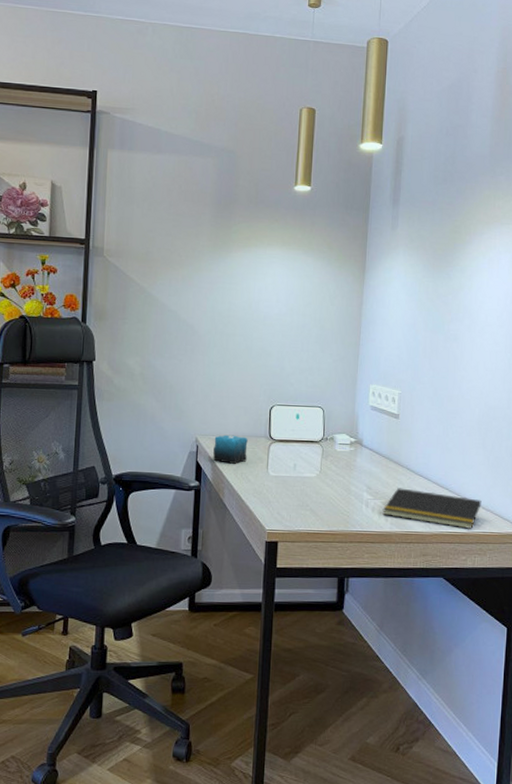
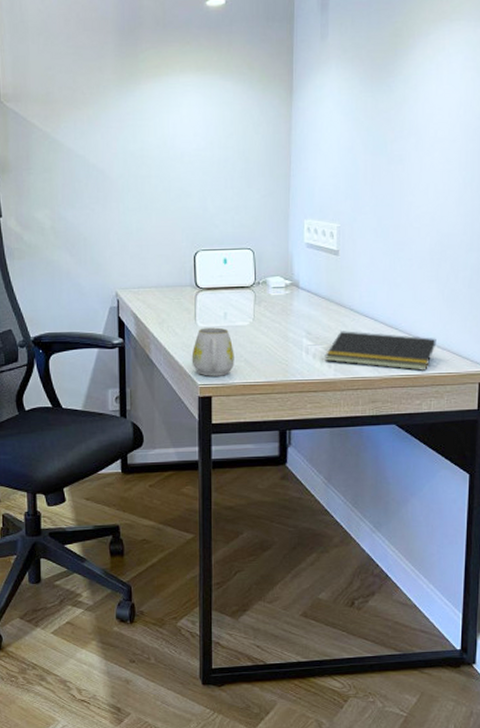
candle: present [212,434,248,464] -> none [135,286,173,317]
mug: none [261,476,301,523] -> present [191,327,234,376]

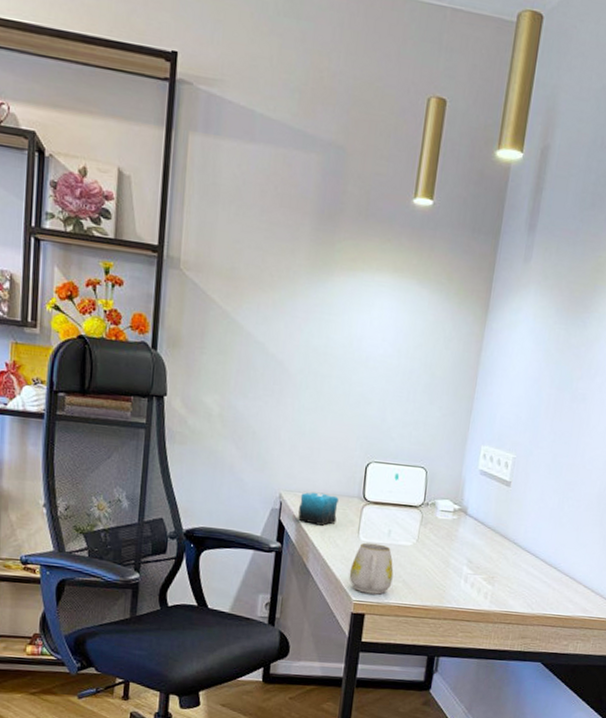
candle: none [135,286,173,317] -> present [298,492,339,526]
notepad: present [324,331,436,371] -> none [482,563,592,613]

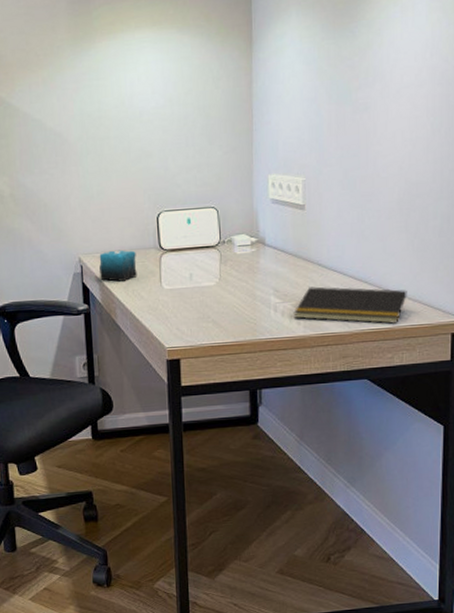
mug: present [349,542,394,595] -> none [158,289,202,339]
notepad: none [482,563,592,613] -> present [293,286,407,324]

